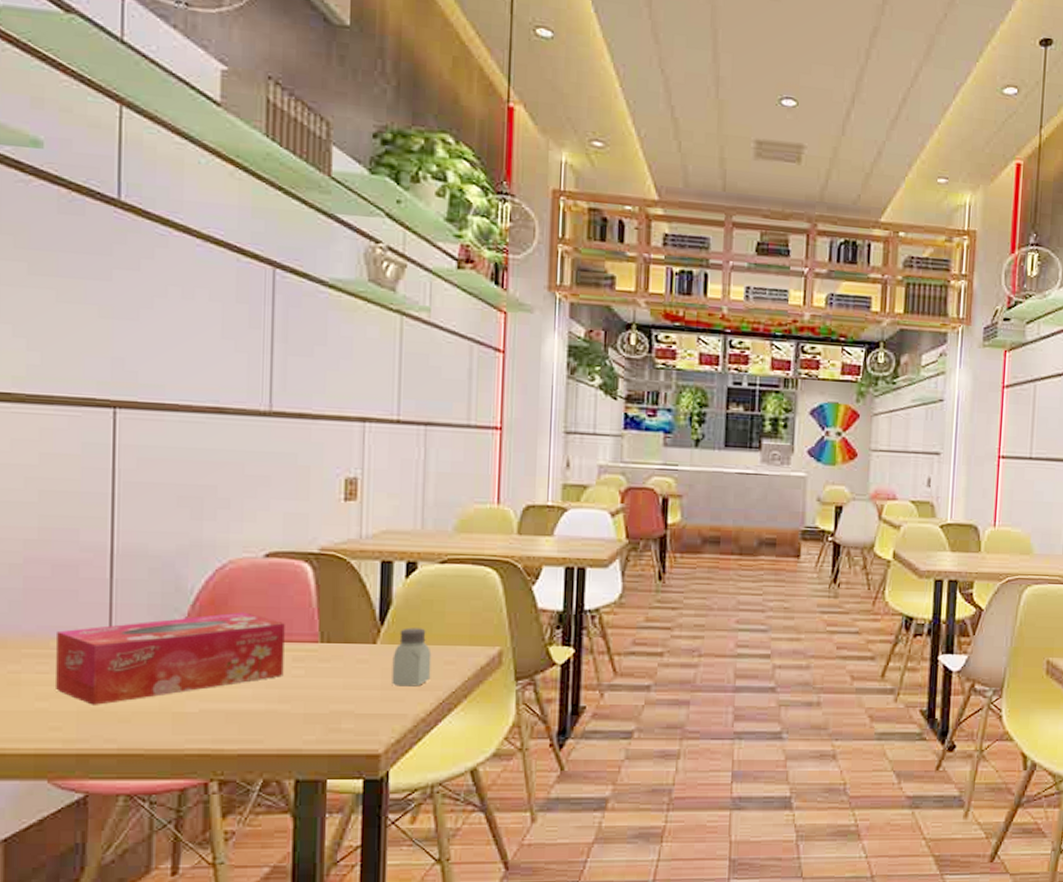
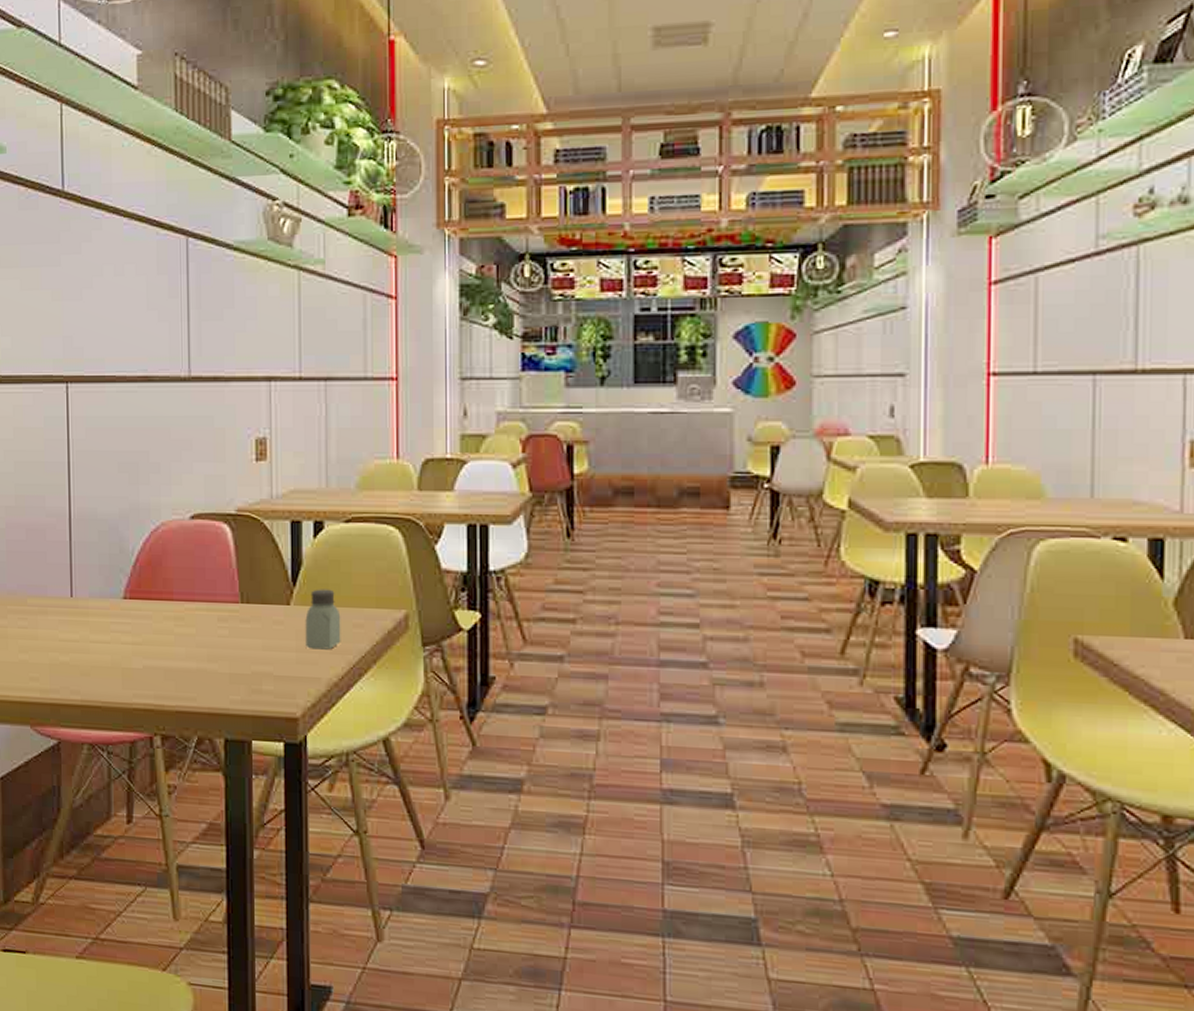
tissue box: present [56,612,285,705] -> none [32,572,211,659]

